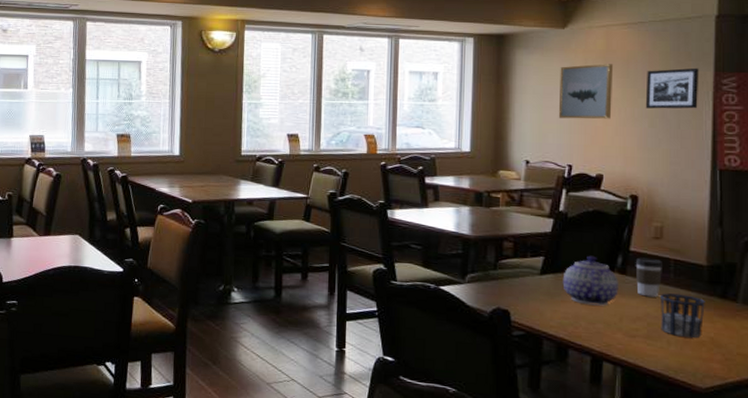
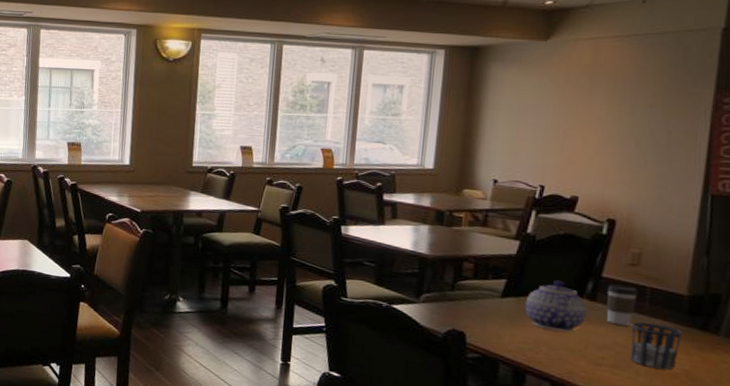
wall art: present [558,64,614,119] -> none [533,79,600,138]
picture frame: present [645,67,699,109] -> none [632,85,698,130]

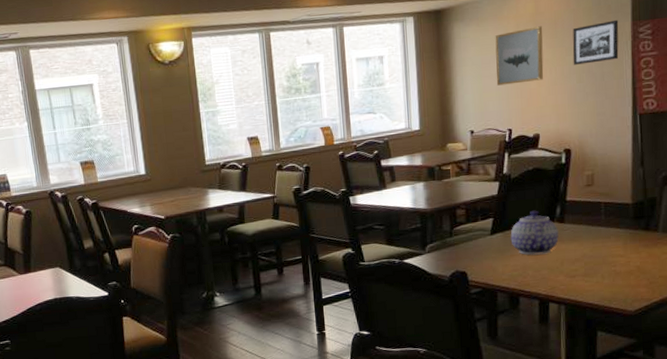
wall art: none [533,79,600,138] -> present [495,26,544,86]
coffee cup: present [606,284,639,326] -> none [571,204,596,240]
cup: present [630,322,682,370] -> none [593,232,632,270]
picture frame: none [632,85,698,130] -> present [572,19,619,65]

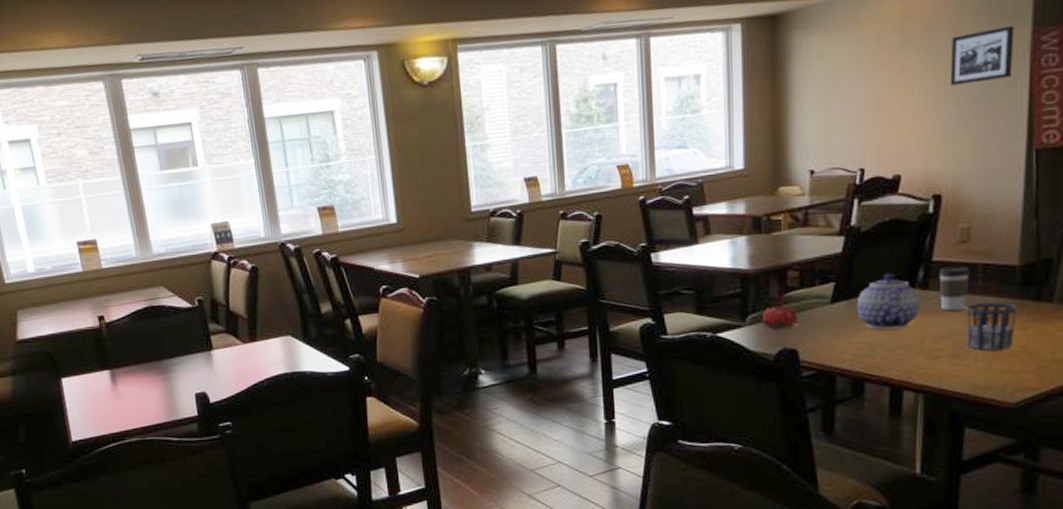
flower: none [435,215,468,255] -> present [759,278,800,328]
wall art: present [495,26,544,86] -> none [847,34,912,113]
coffee cup: none [571,204,596,240] -> present [938,266,971,311]
cup: none [593,232,632,270] -> present [966,302,1017,351]

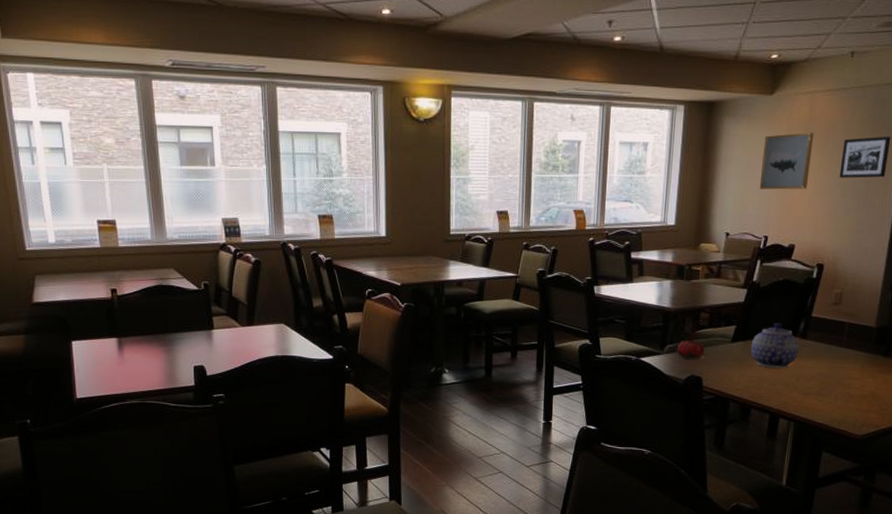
wall art: none [847,34,912,113] -> present [759,132,814,190]
coffee cup: present [938,266,971,311] -> none [814,322,839,358]
cup: present [966,302,1017,351] -> none [831,354,870,393]

